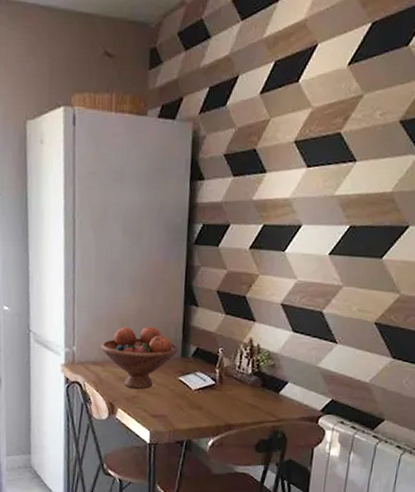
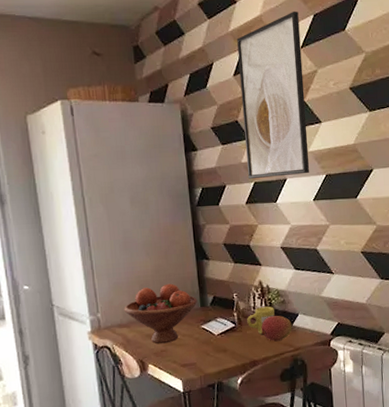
mug: none [229,367,262,397] -> present [247,306,275,334]
fruit: none [241,378,279,409] -> present [260,315,292,342]
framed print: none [257,16,353,222] -> present [237,11,309,179]

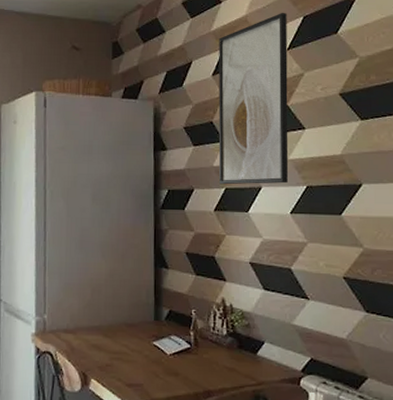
fruit bowl: present [124,283,198,344] -> none [72,290,151,357]
mug: present [247,306,275,334] -> none [204,329,237,360]
fruit: present [260,315,292,342] -> none [219,340,256,372]

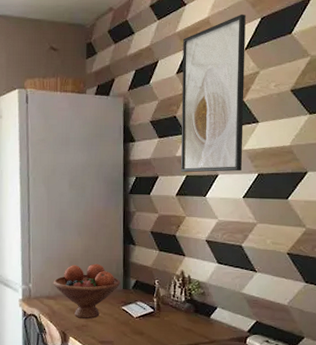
fruit bowl: none [72,290,151,357] -> present [53,263,121,319]

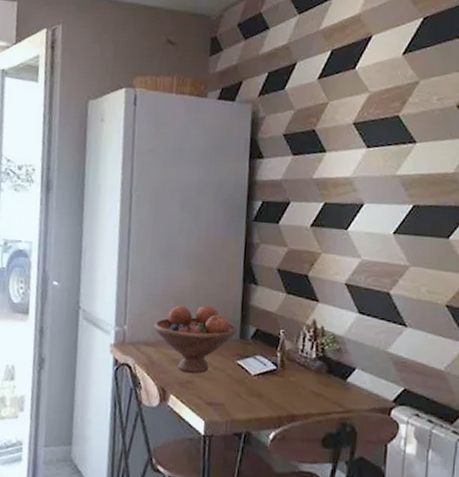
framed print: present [180,14,246,173] -> none [318,11,405,201]

